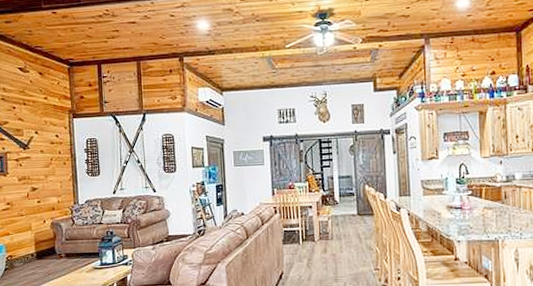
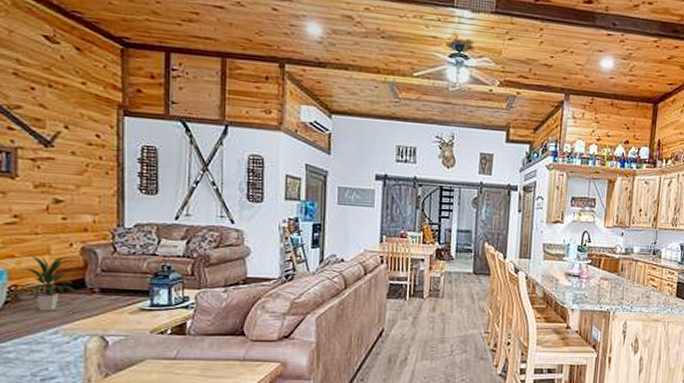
indoor plant: none [13,231,49,274] -> present [19,254,76,311]

